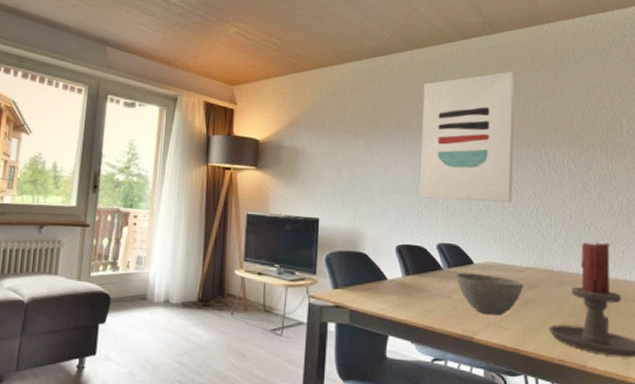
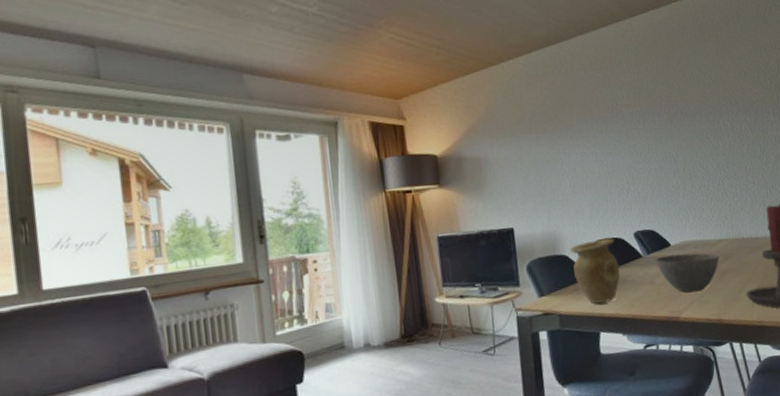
vase: none [369,244,418,307] -> present [569,238,620,304]
wall art: present [420,71,514,202] -> none [598,44,699,189]

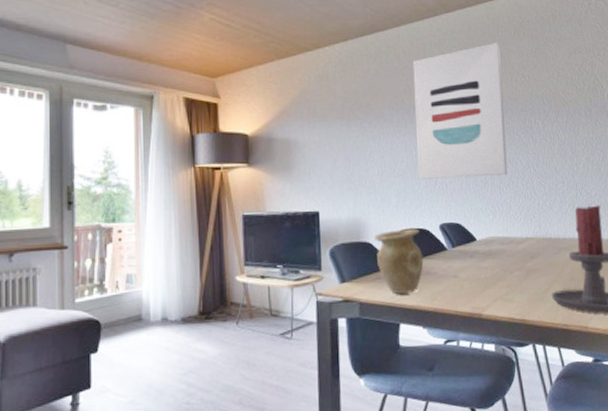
wall art: none [598,44,699,189] -> present [412,42,508,179]
bowl: present [655,253,720,293] -> none [460,249,526,290]

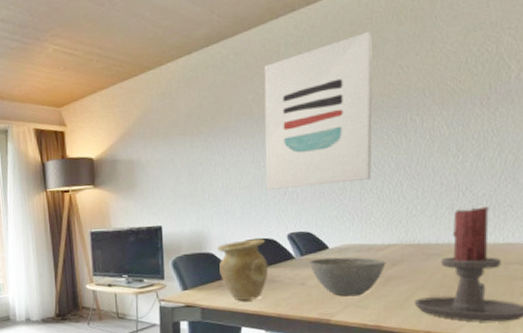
bowl: none [460,249,526,290] -> present [309,257,386,297]

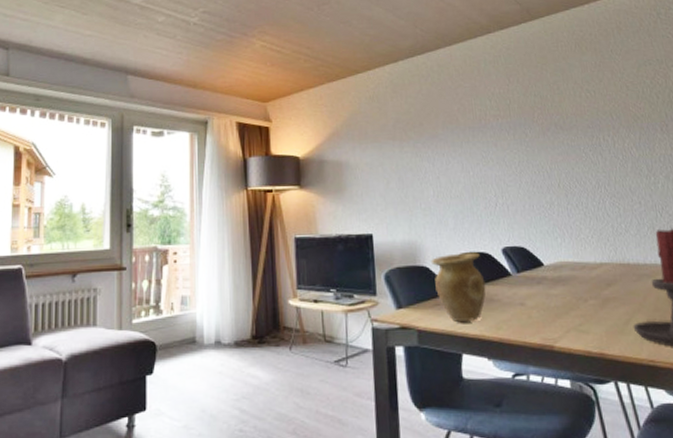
wall art: present [264,30,372,190] -> none [466,57,576,201]
bowl: present [309,257,386,297] -> none [525,275,601,320]

